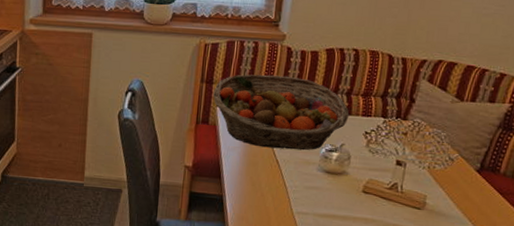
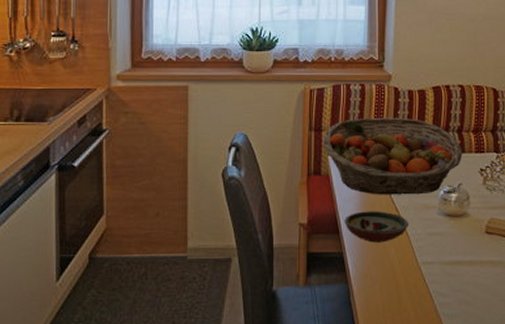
decorative bowl: none [226,160,288,191] -> present [344,211,408,243]

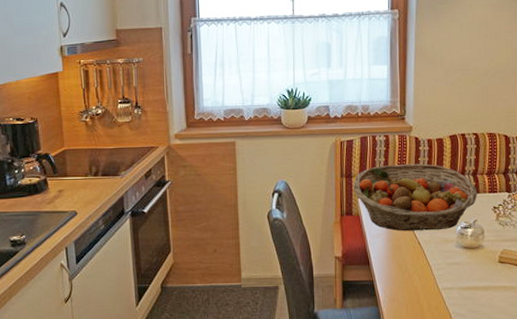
decorative bowl: present [344,211,408,243] -> none [374,245,430,272]

